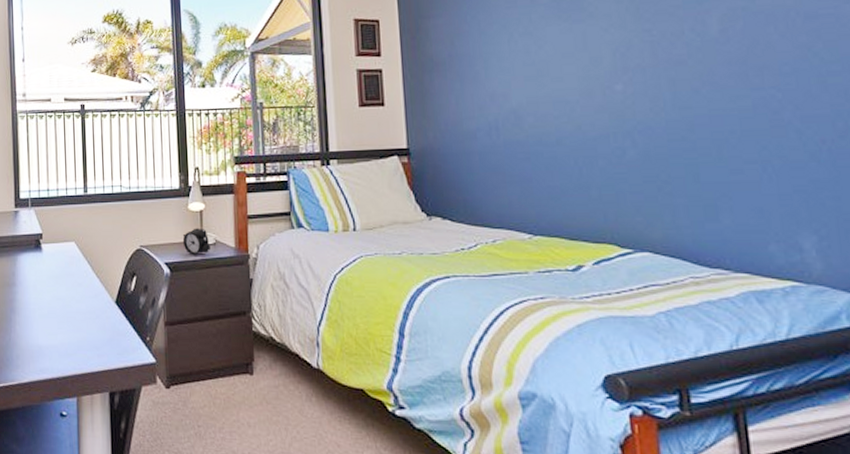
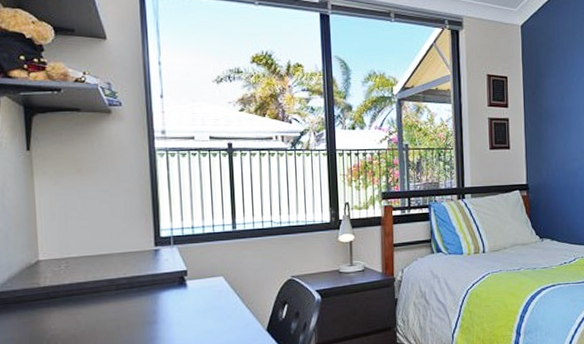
alarm clock: present [182,228,211,255] -> none [333,257,359,282]

